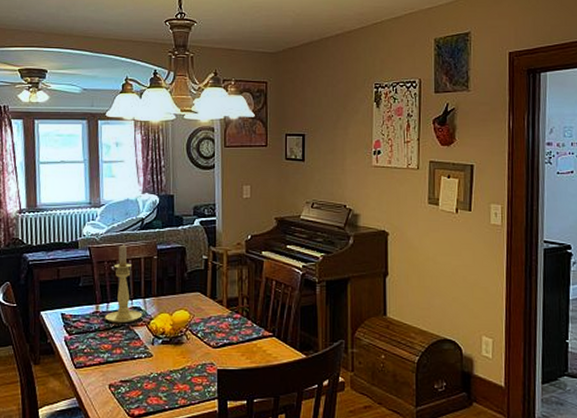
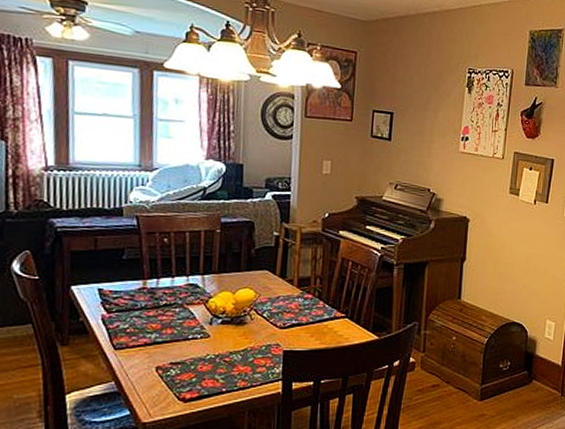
candle holder: present [105,244,143,324] -> none [154,215,200,302]

